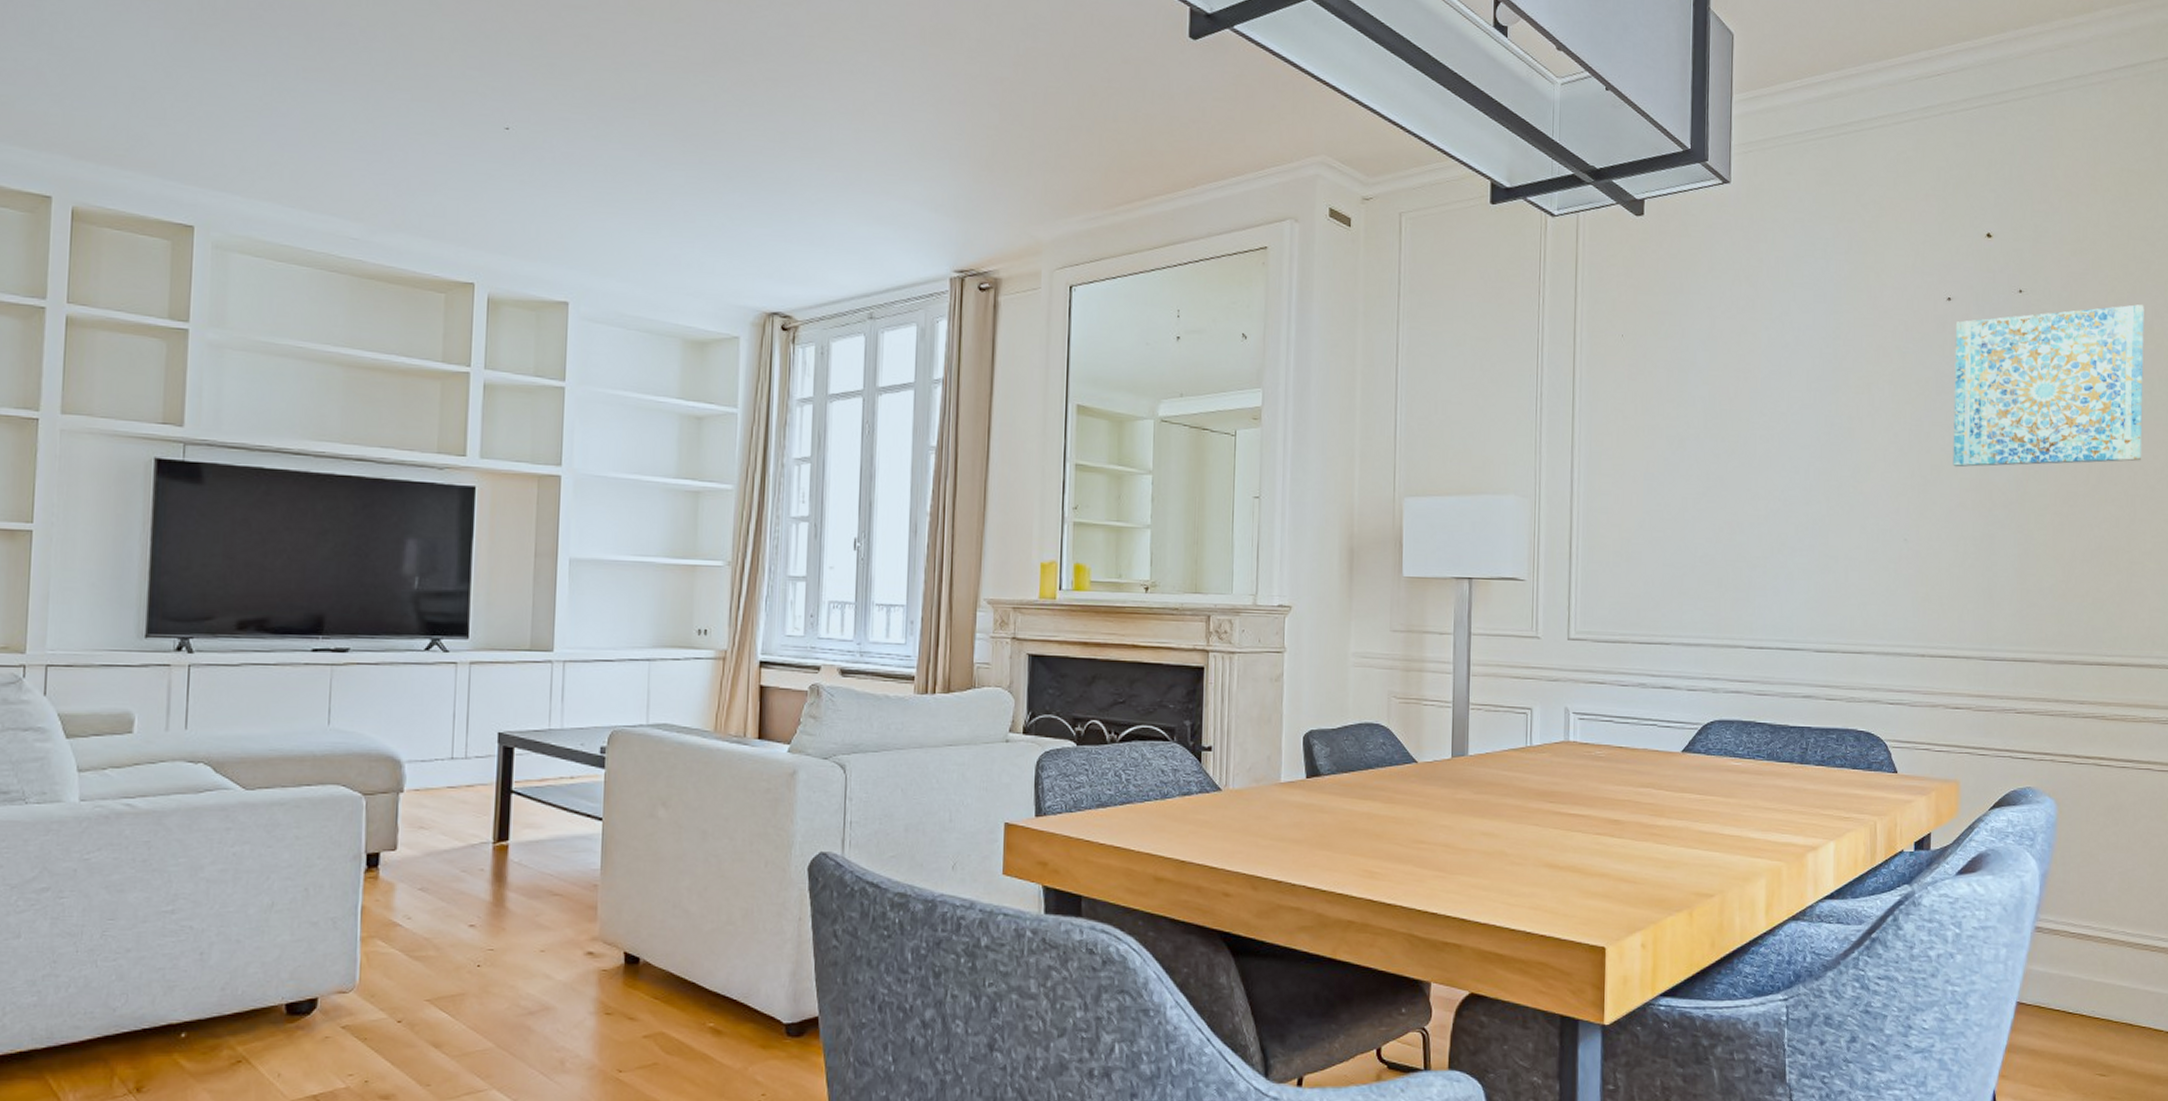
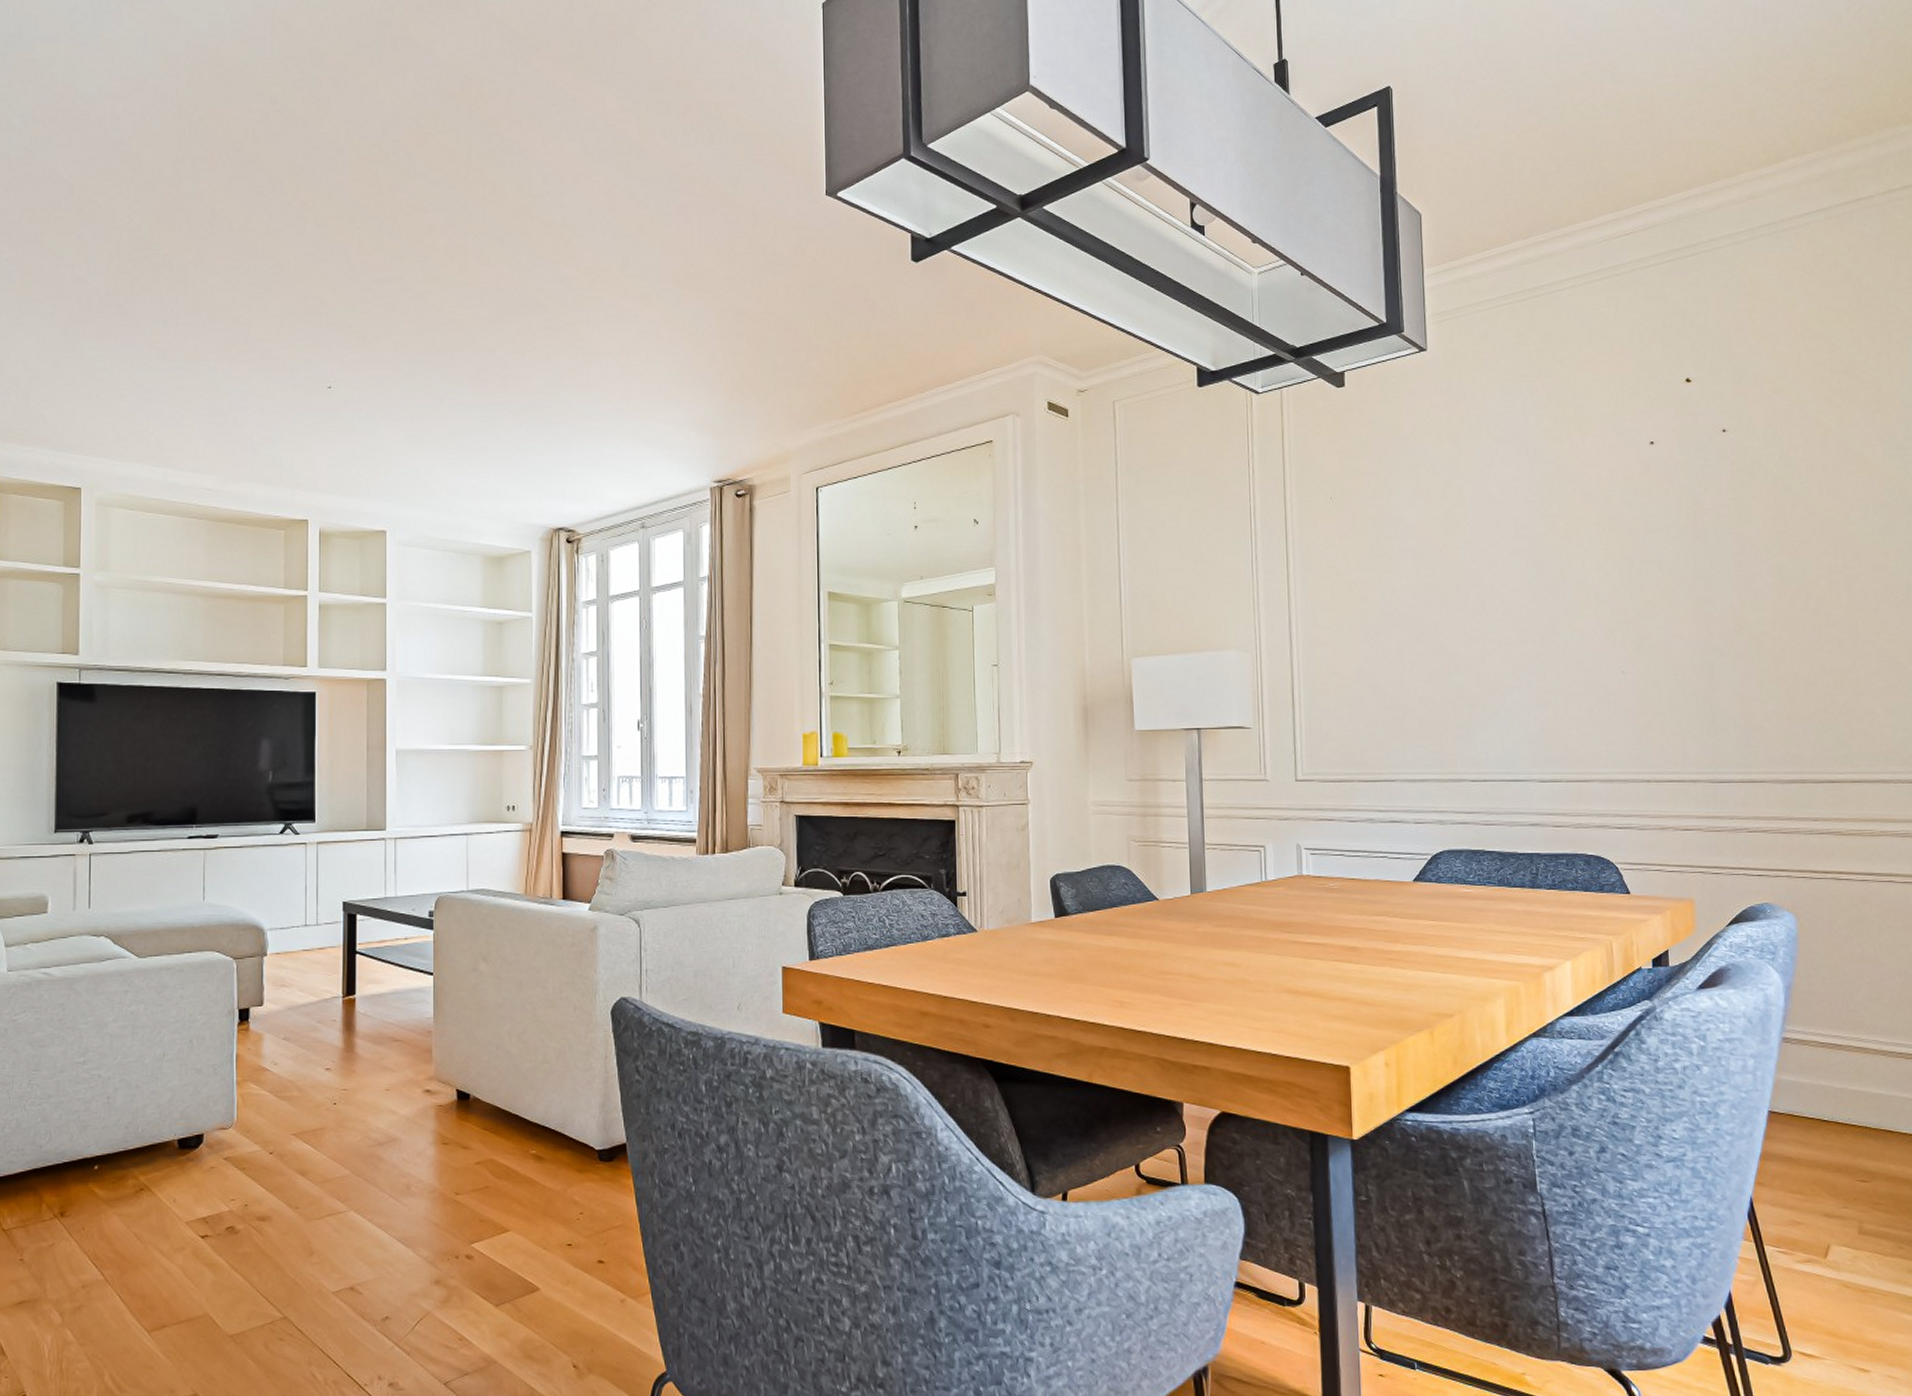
wall art: present [1953,304,2144,468] -> none [1660,435,1862,601]

